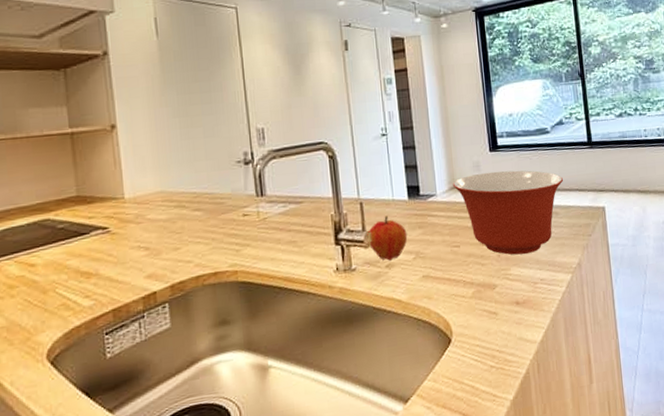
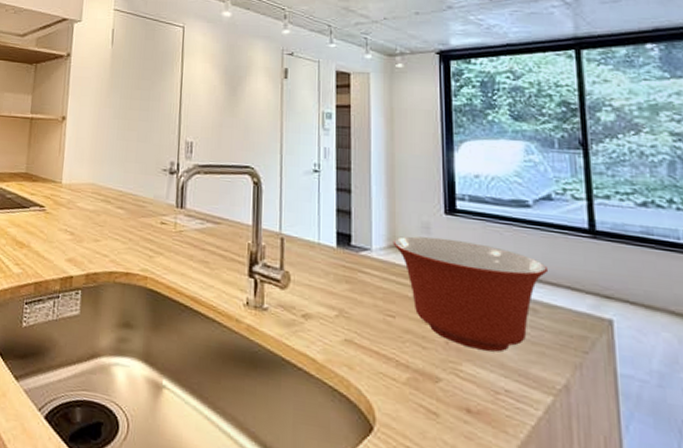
fruit: present [367,215,408,261] -> none [284,259,331,311]

